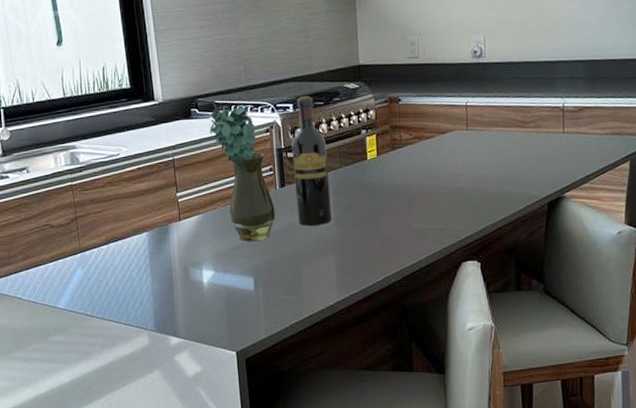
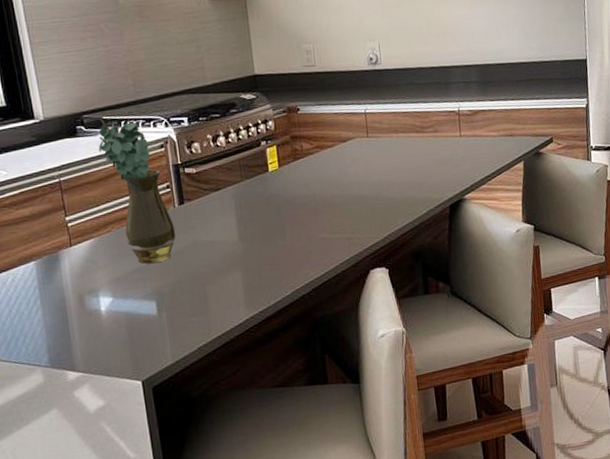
wine bottle: present [291,96,332,226] -> none [188,108,236,243]

